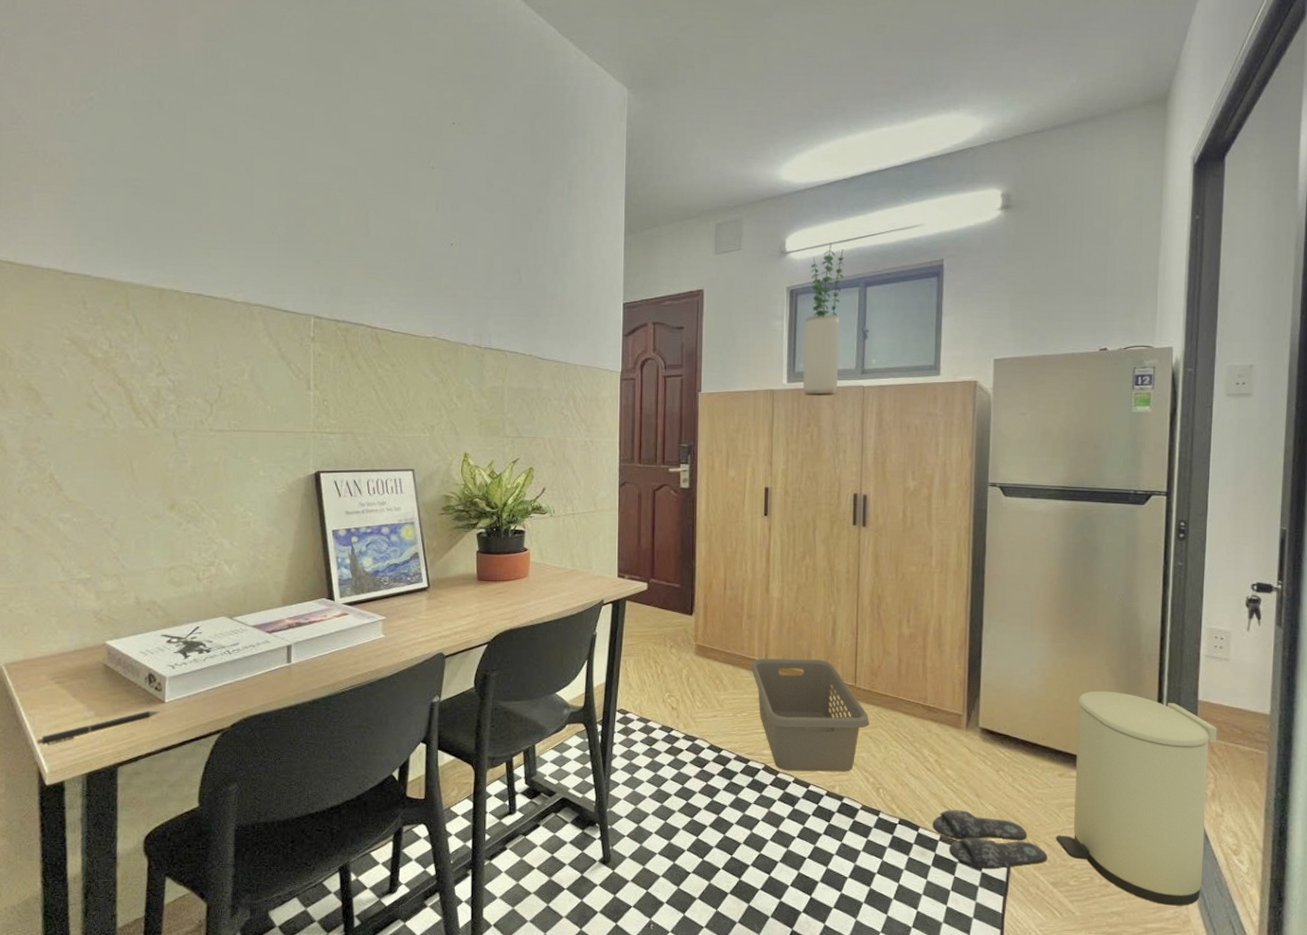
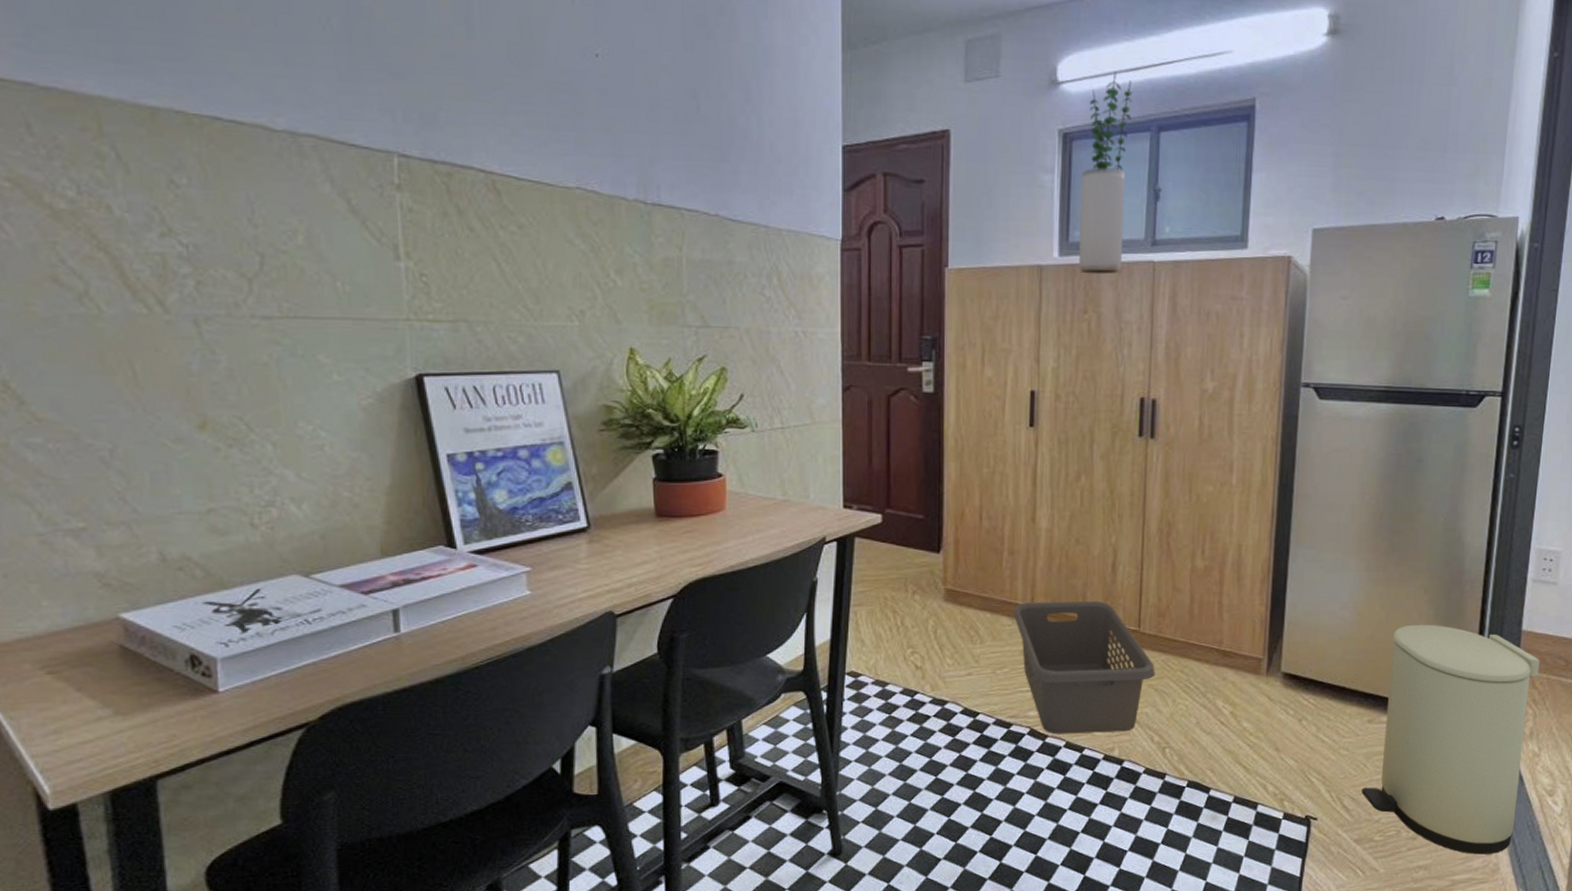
pen: present [37,710,160,746] -> none [27,703,212,758]
slippers: present [932,810,1048,870] -> none [1225,766,1352,831]

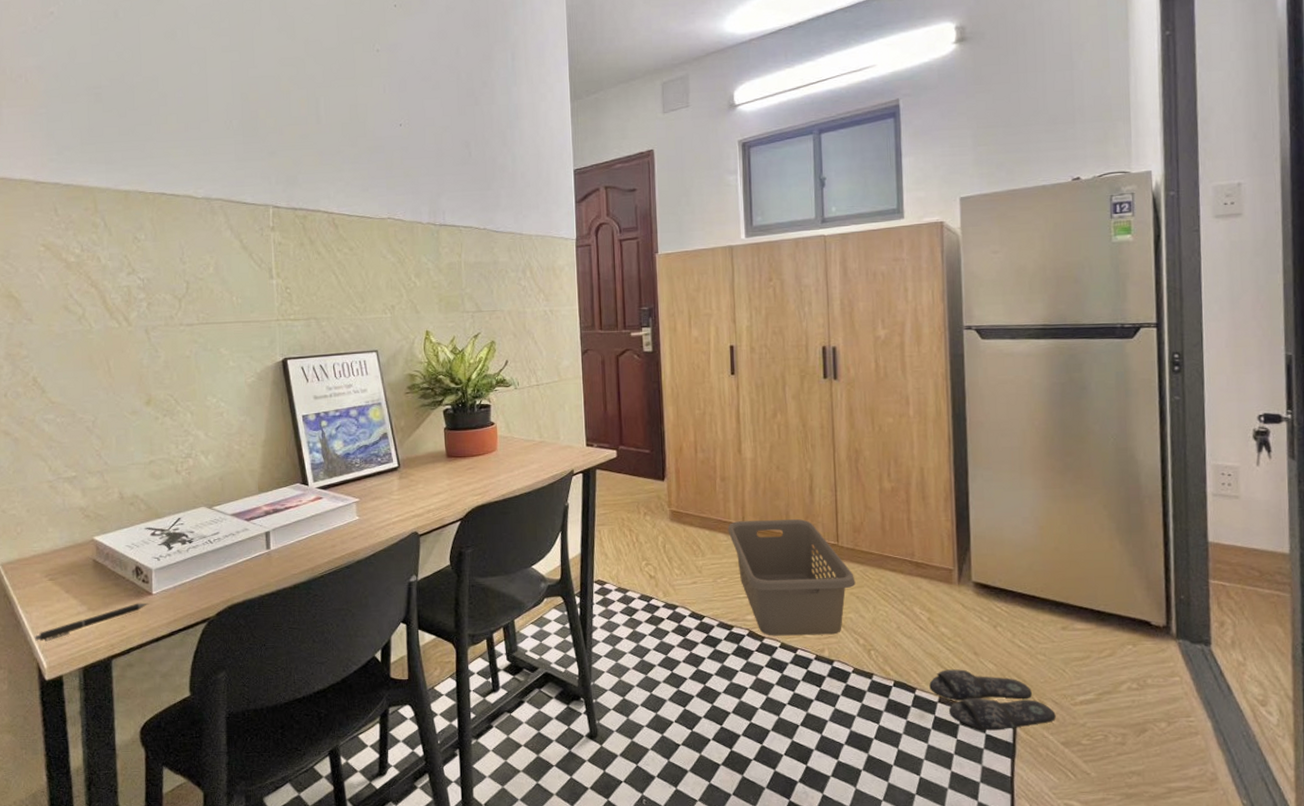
pen: none [27,703,212,758] -> present [35,602,148,642]
vase: present [1079,71,1133,275] -> none [759,91,798,250]
slippers: none [1225,766,1352,831] -> present [929,669,1056,731]
pedal bin: present [1361,624,1540,855] -> none [1063,537,1232,763]

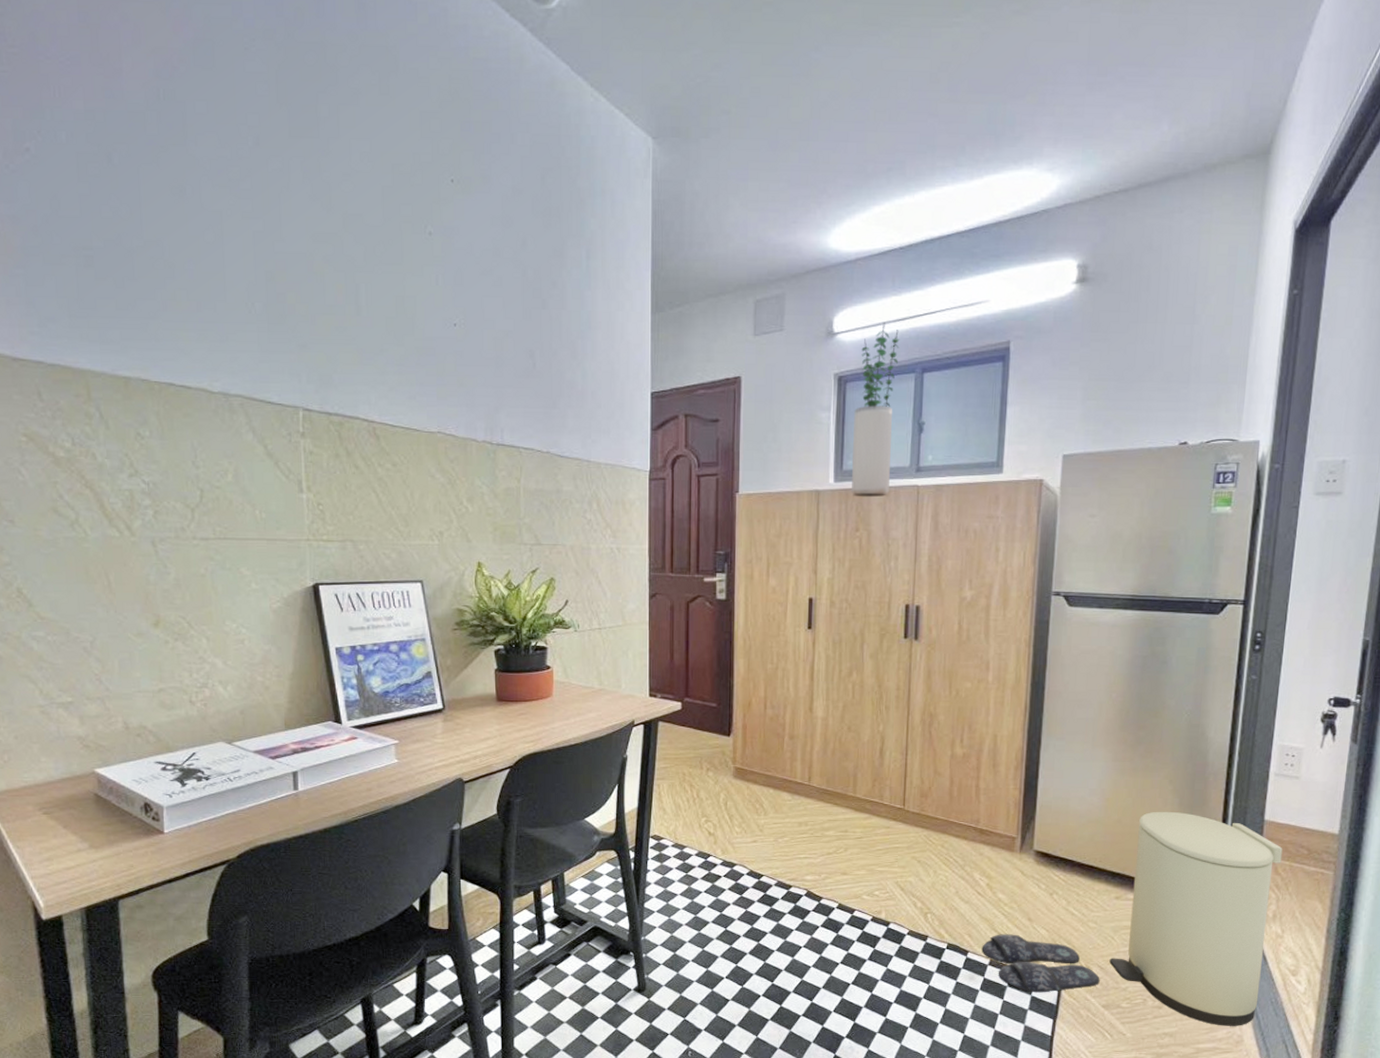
pen: present [35,602,148,642] -> none [28,841,159,879]
laundry basket: present [728,519,856,636] -> none [793,781,918,897]
vase: none [759,91,798,250] -> present [852,321,900,498]
pedal bin: none [1063,537,1232,763] -> present [1109,811,1283,1026]

